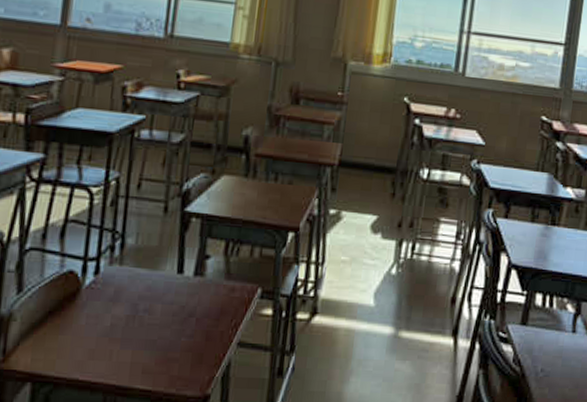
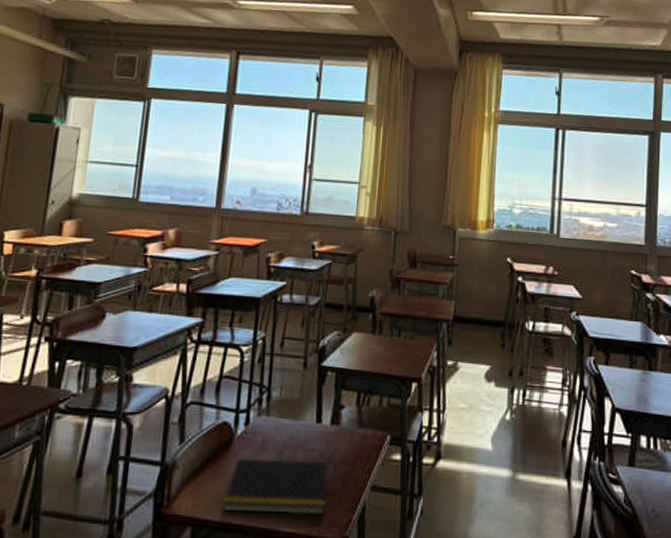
notepad: none [66,310,190,372] -> present [222,458,328,516]

